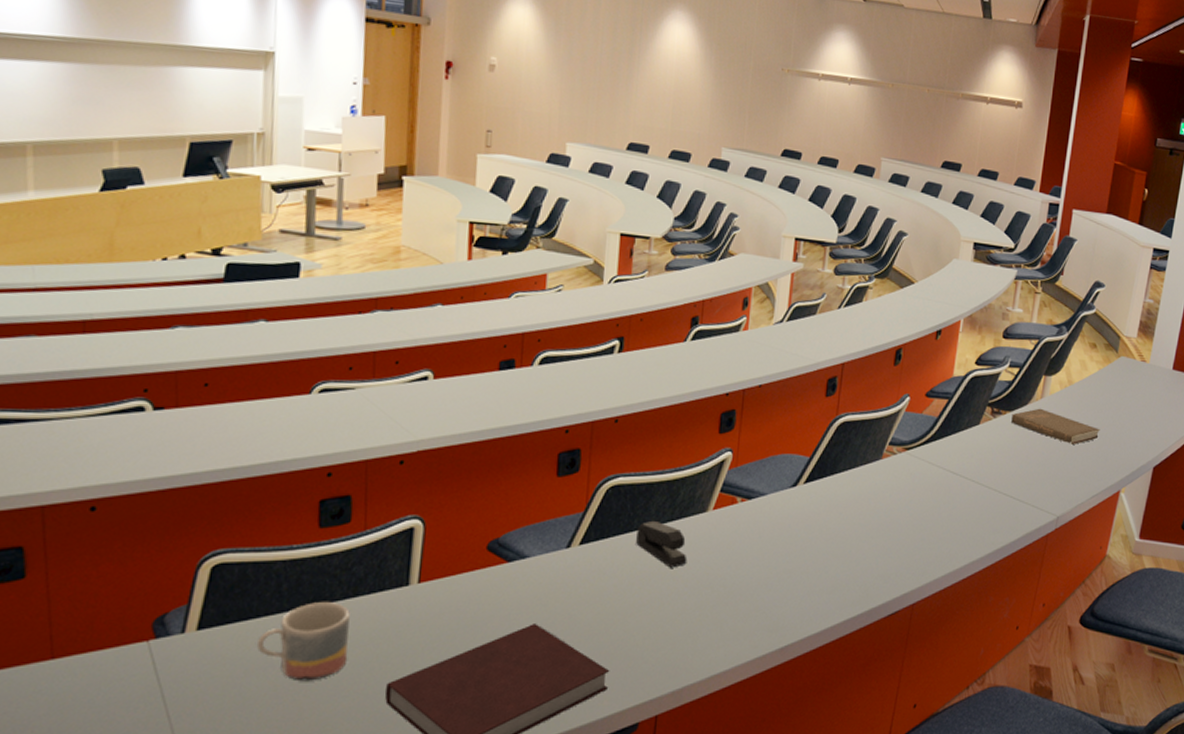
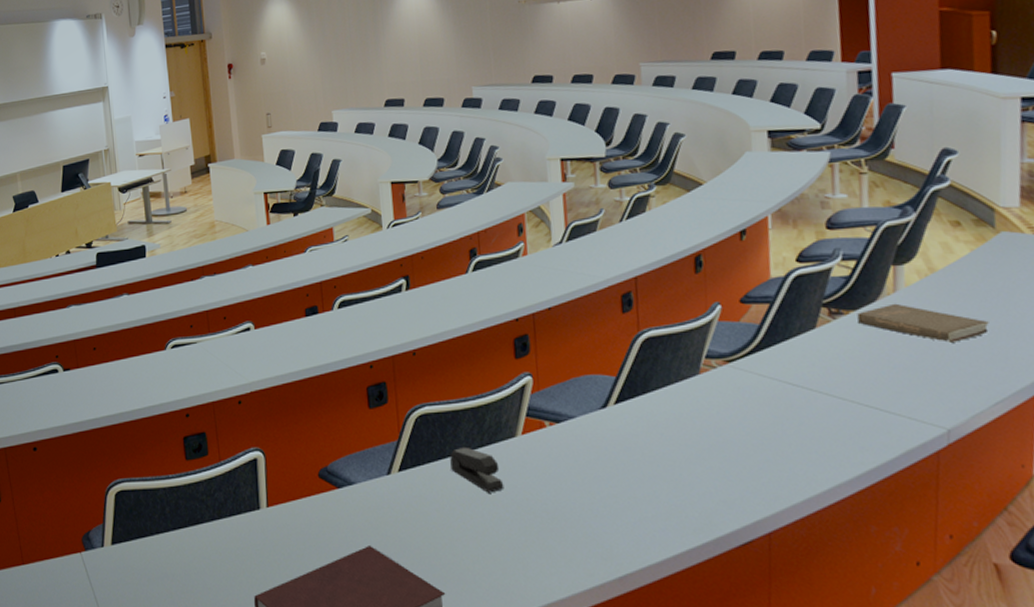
mug: present [256,601,350,682] -> none [153,522,221,591]

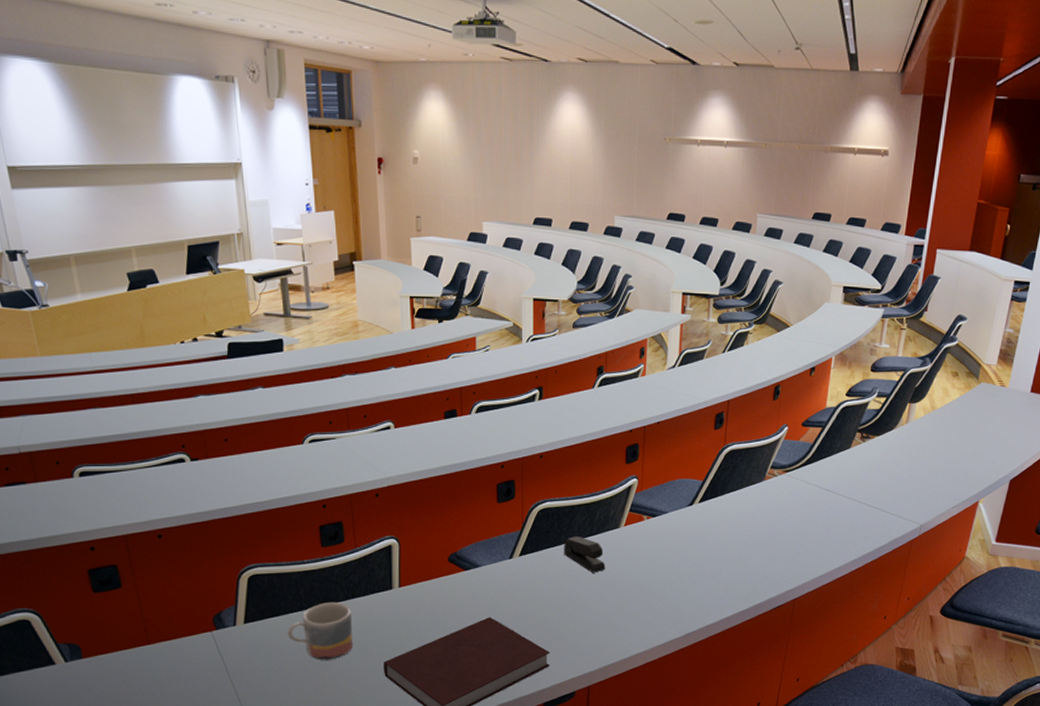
mug: none [153,522,221,591] -> present [287,601,354,660]
book: present [857,303,989,342] -> none [879,432,961,462]

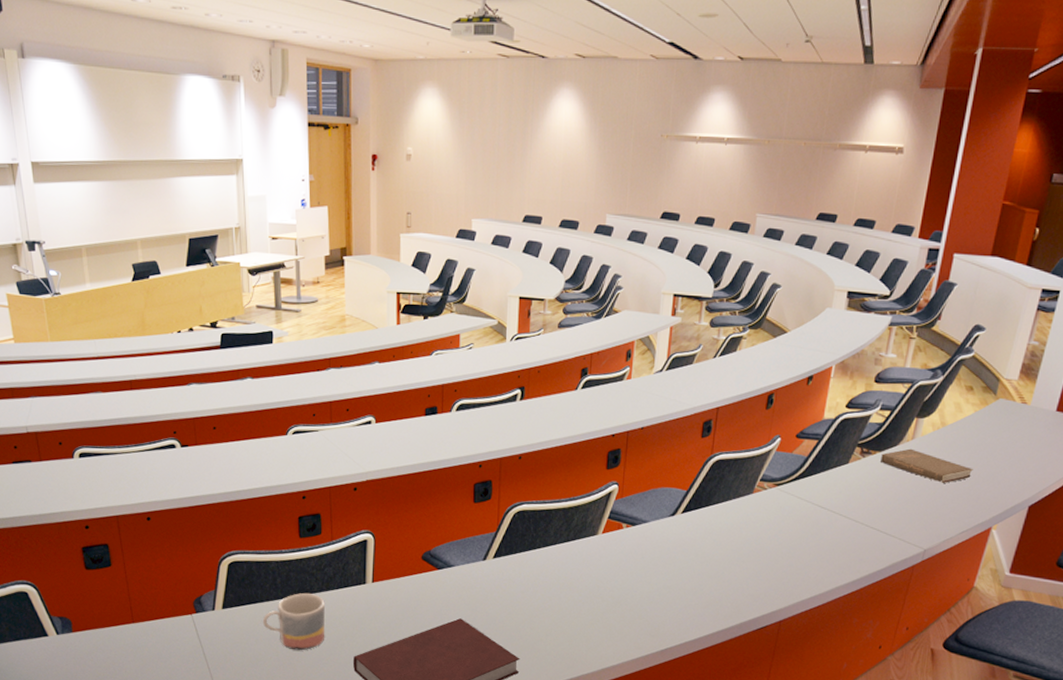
stapler: present [564,536,606,573] -> none [539,540,581,580]
book: none [879,432,961,462] -> present [881,448,973,483]

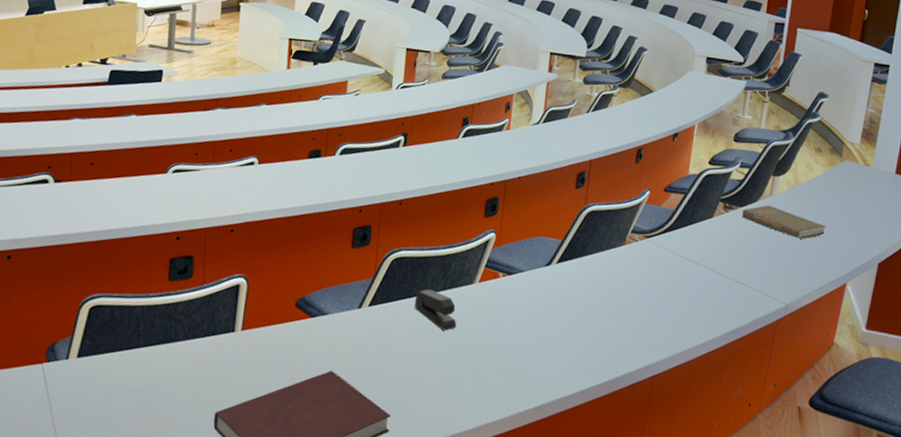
mug: present [262,592,325,651] -> none [119,340,189,406]
stapler: none [539,540,581,580] -> present [415,289,457,331]

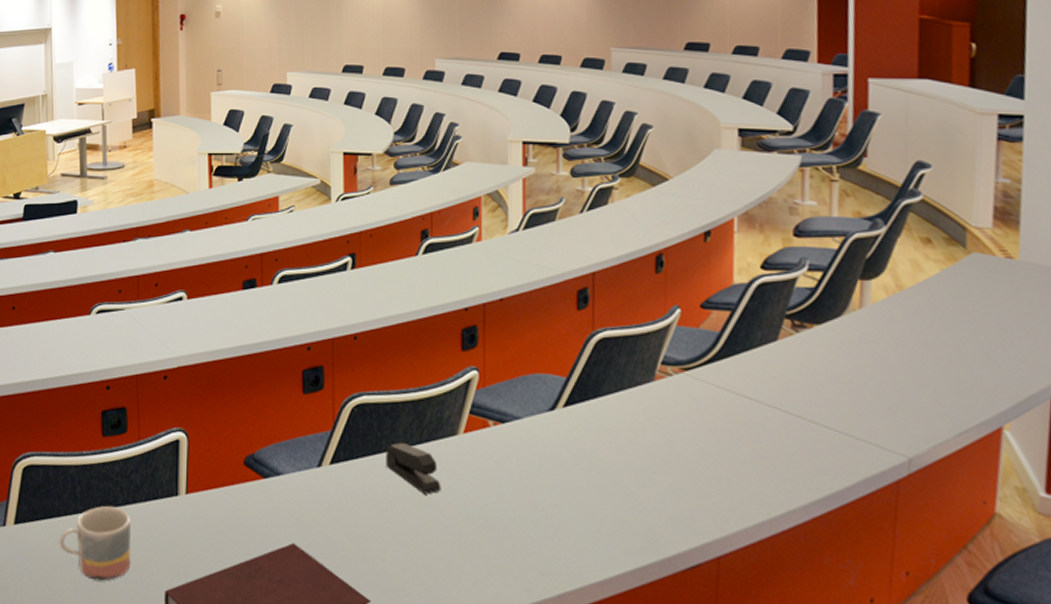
mug: none [119,340,189,406] -> present [58,505,131,581]
book: present [742,205,826,239] -> none [821,320,956,366]

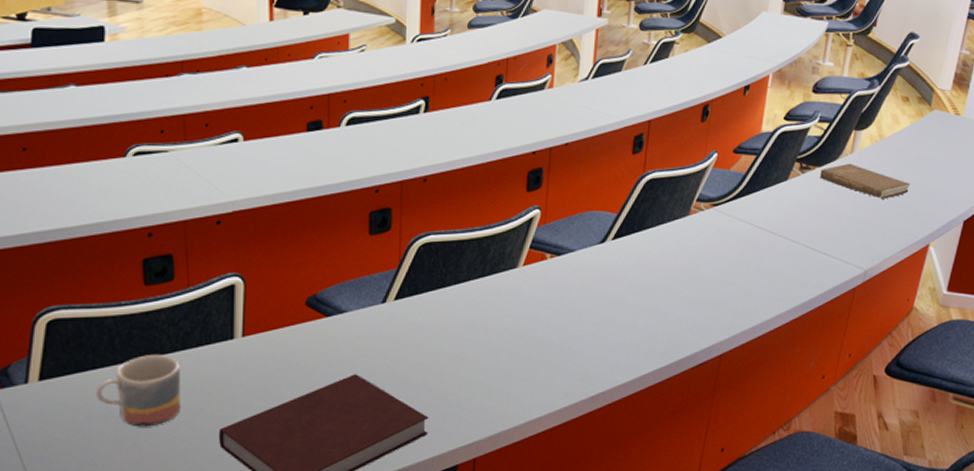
stapler: present [386,442,442,495] -> none [449,276,500,322]
book: none [821,320,956,366] -> present [820,163,911,199]

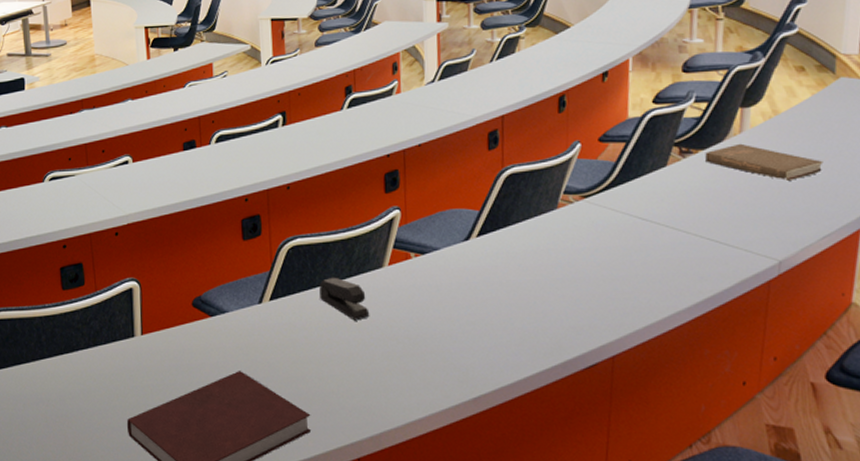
mug: present [95,353,181,427] -> none [29,349,96,415]
stapler: none [449,276,500,322] -> present [319,277,370,321]

